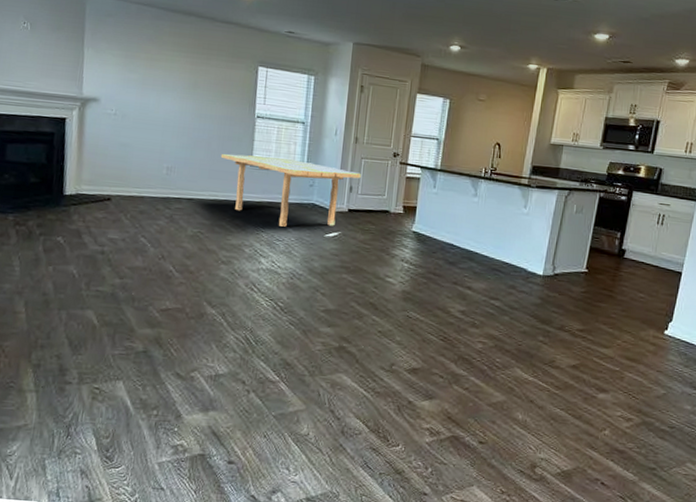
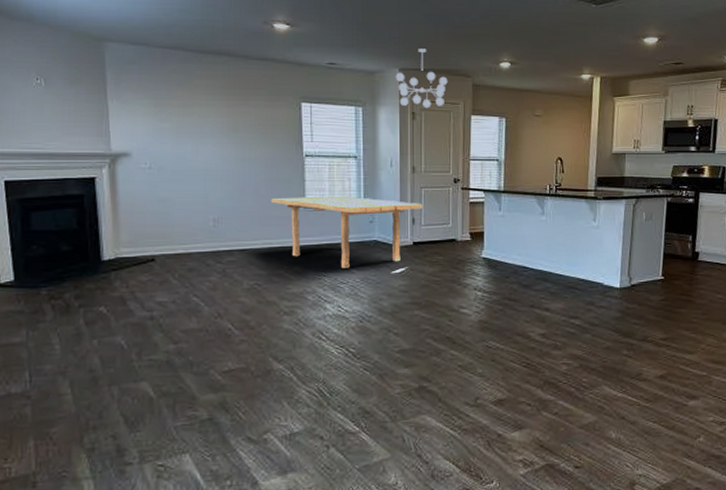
chandelier: none [348,25,398,83] -> present [395,48,448,109]

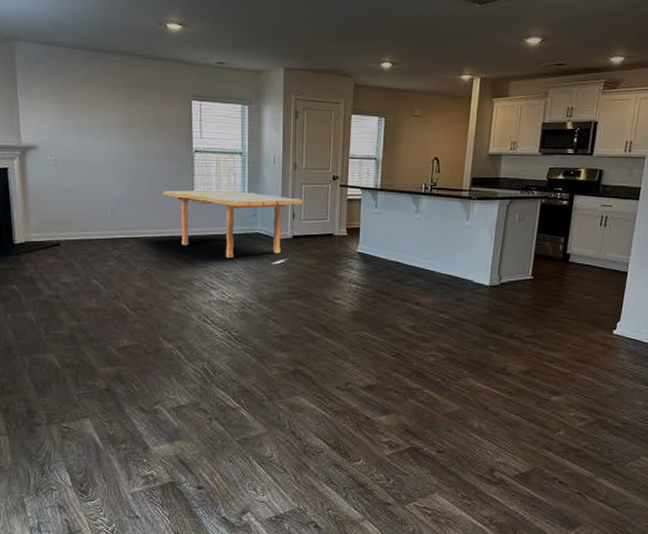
chandelier: present [395,48,448,109] -> none [280,48,330,108]

